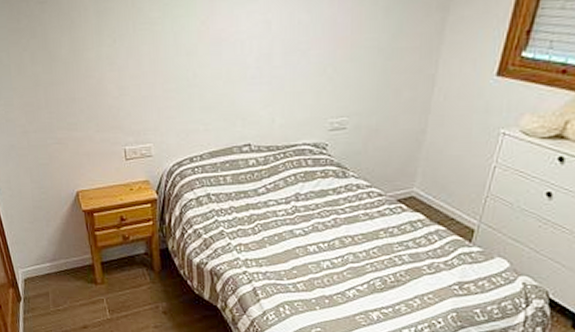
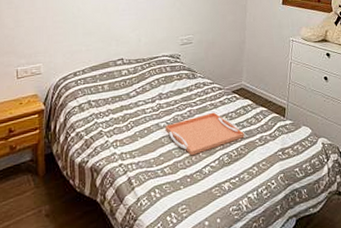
serving tray: none [301,224,408,274] -> present [165,112,245,156]

